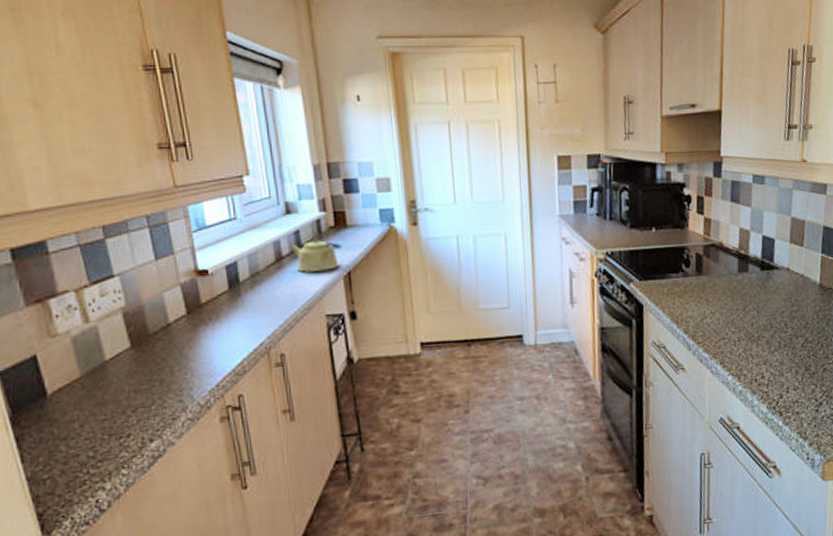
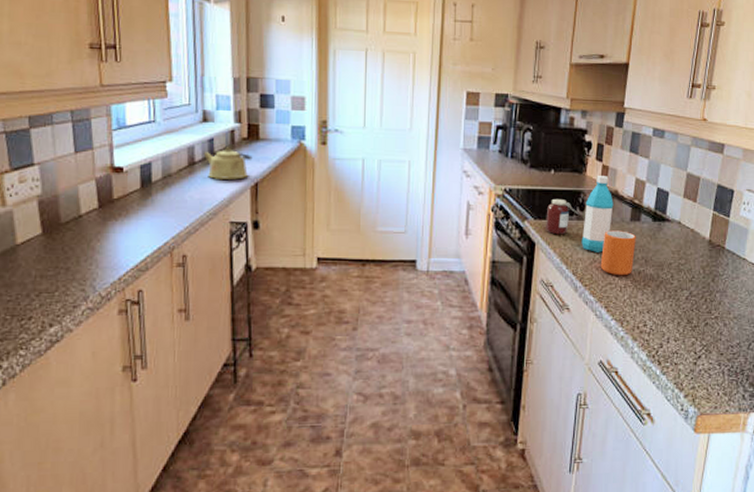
jar: none [651,257,685,295] -> present [546,198,579,235]
water bottle: none [690,229,720,308] -> present [581,176,614,252]
mug: none [711,283,746,330] -> present [600,230,636,276]

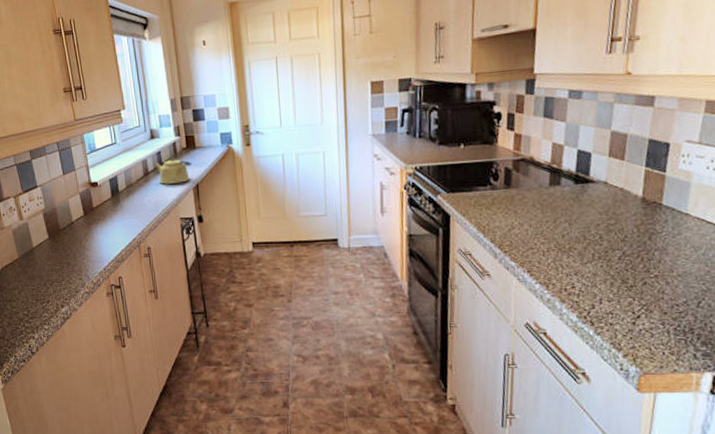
jar: present [546,198,579,235] -> none [459,171,493,206]
water bottle: present [581,176,614,252] -> none [497,144,530,220]
mug: present [600,230,636,276] -> none [519,196,557,241]

